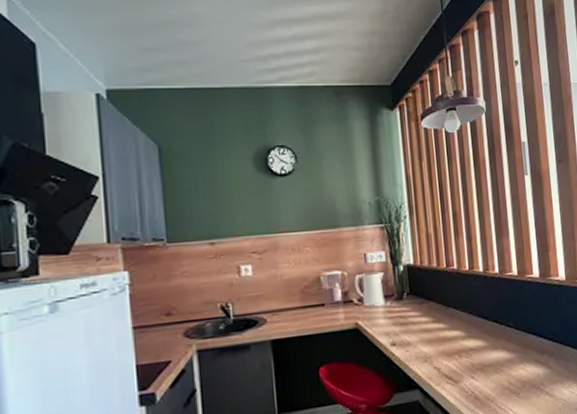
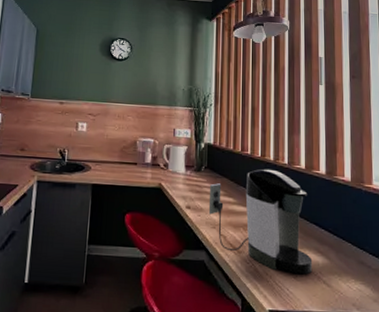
coffee maker: none [414,282,535,393] -> present [208,169,313,275]

